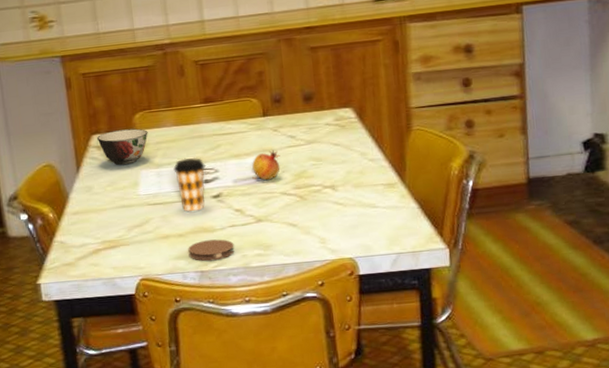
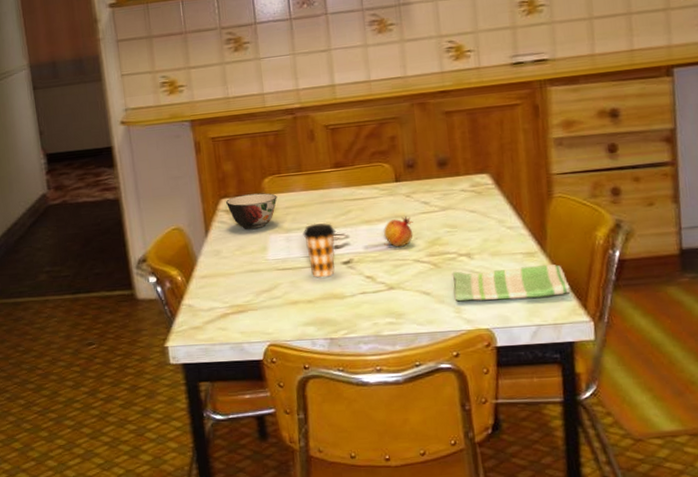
coaster: present [188,239,235,262] -> none [317,306,366,329]
dish towel: none [318,195,428,233] -> present [453,264,570,302]

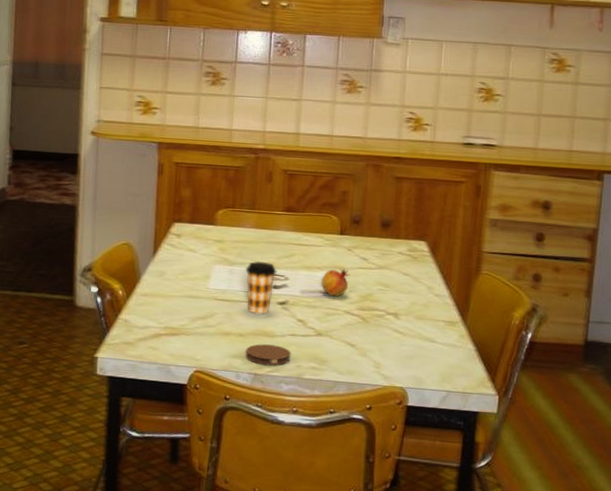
soup bowl: present [225,193,277,230] -> none [177,222,228,258]
coaster: none [317,306,366,329] -> present [245,344,291,366]
dish towel: present [453,264,570,302] -> none [377,328,483,366]

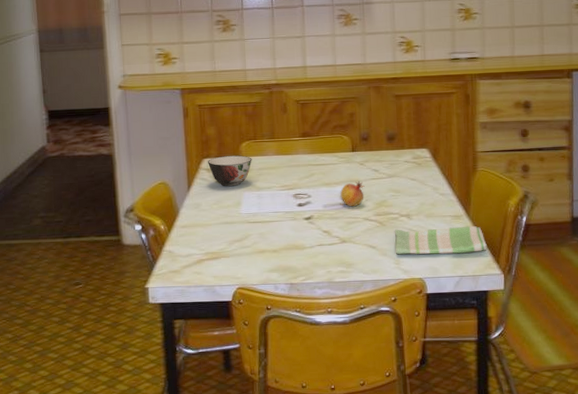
soup bowl: none [177,222,228,258] -> present [207,155,252,187]
coaster: present [245,344,291,366] -> none [280,256,321,275]
coffee cup: present [246,261,277,315] -> none [272,183,300,231]
dish towel: none [377,328,483,366] -> present [395,226,487,255]

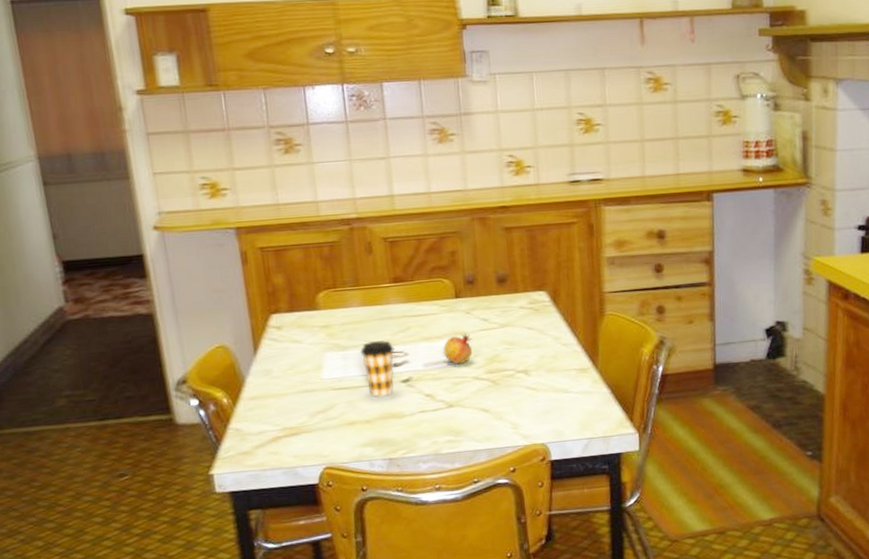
soup bowl: present [207,155,252,187] -> none [276,308,333,348]
coffee cup: none [272,183,300,231] -> present [360,340,395,398]
dish towel: present [395,226,487,255] -> none [511,380,619,418]

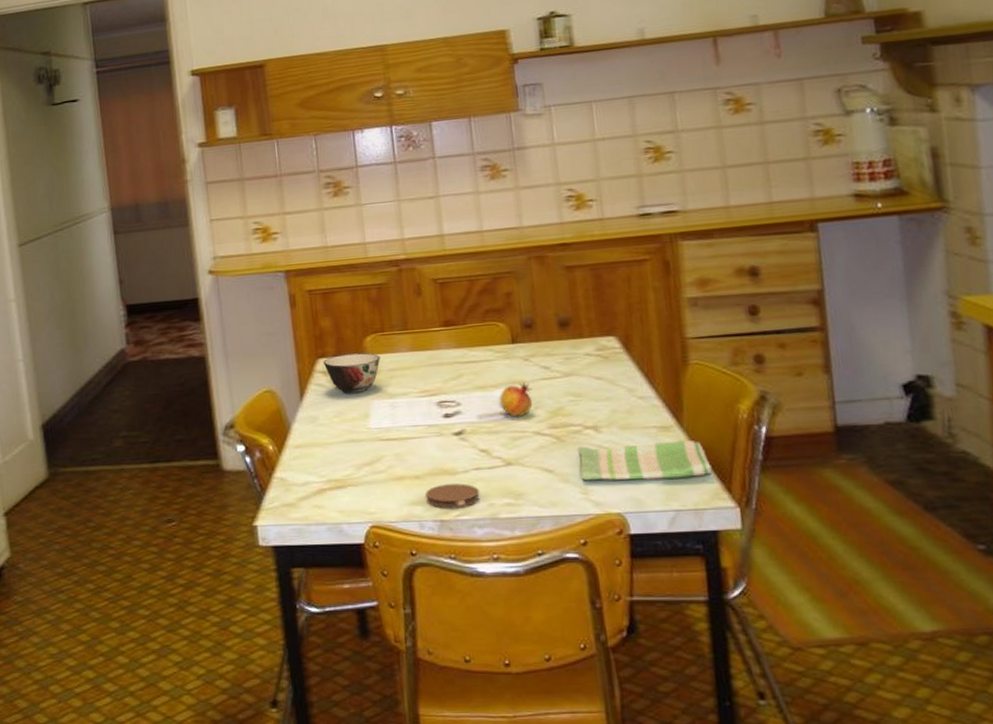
soup bowl: none [276,308,333,348] -> present [323,353,381,394]
coffee cup: present [360,340,395,398] -> none [409,388,446,451]
coaster: none [375,425,425,449] -> present [425,483,480,509]
dish towel: none [511,380,619,418] -> present [578,441,712,481]

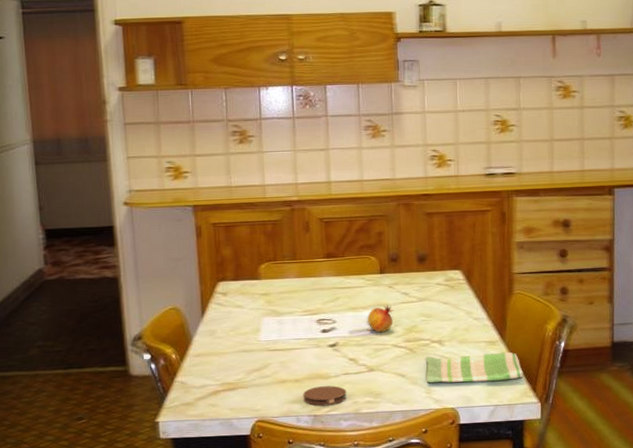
soup bowl: present [323,353,381,394] -> none [222,278,272,312]

